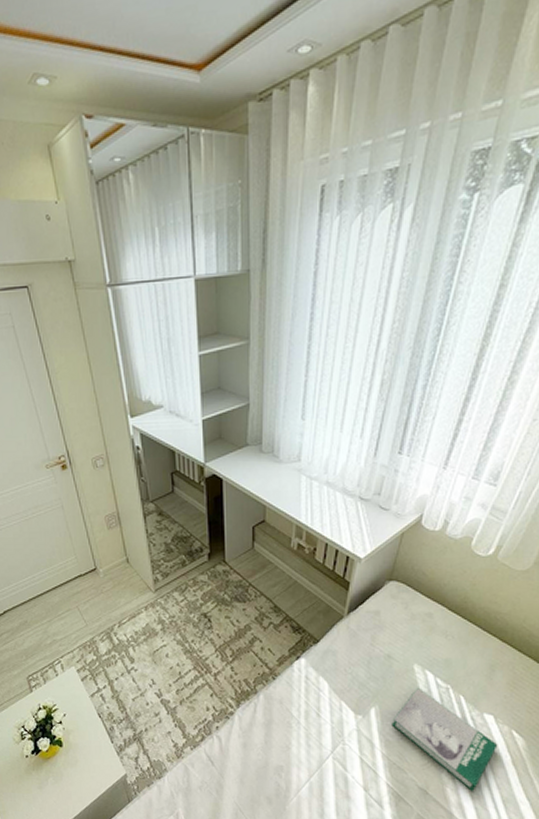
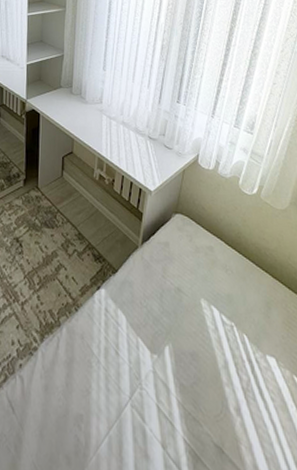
book: present [391,687,498,791] -> none [185,324,283,450]

